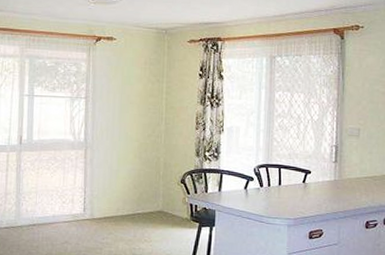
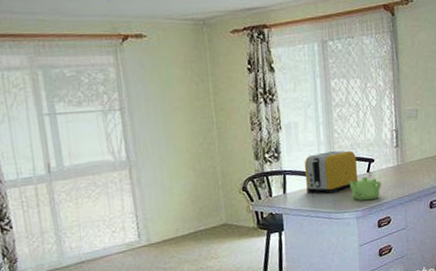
toaster: none [241,158,293,198] -> present [304,150,358,194]
teapot: none [283,186,316,211] -> present [349,176,381,201]

